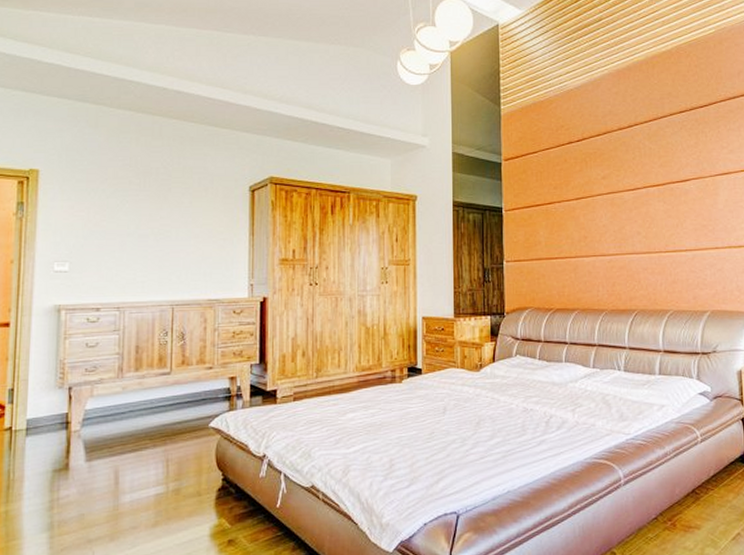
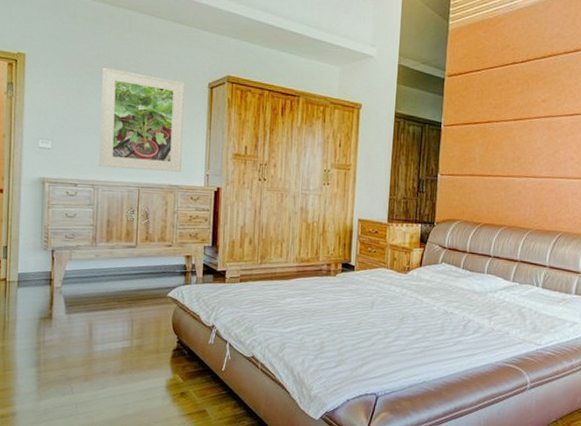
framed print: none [125,178,223,287] -> present [99,67,185,173]

